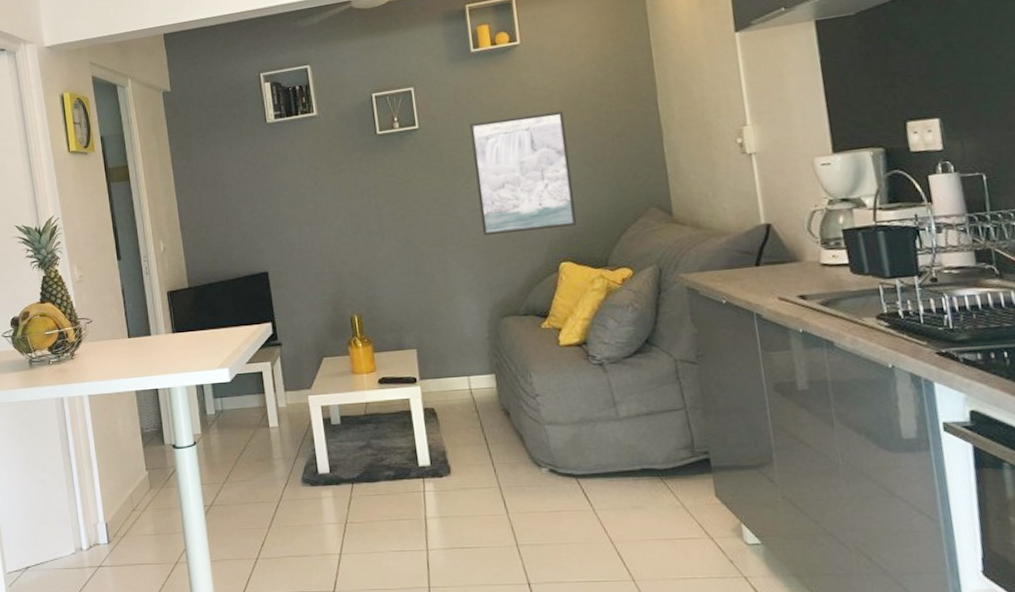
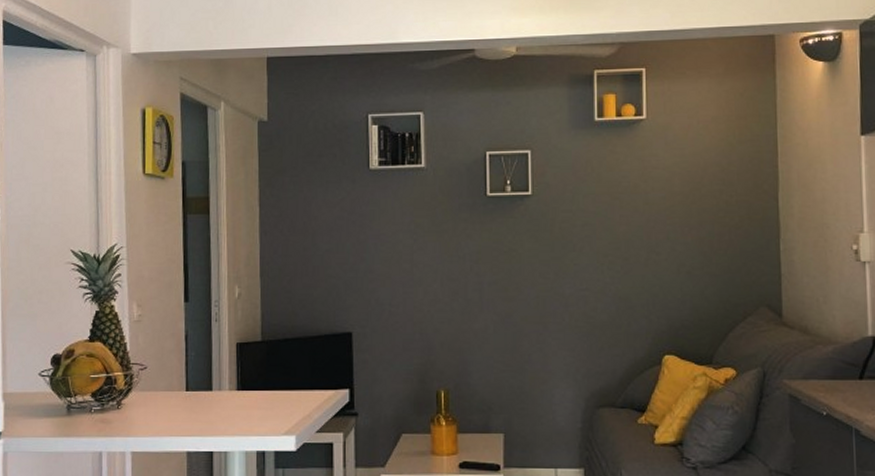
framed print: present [470,111,577,236] -> none [585,195,686,318]

